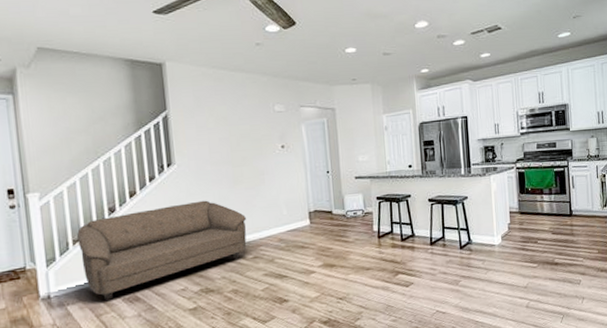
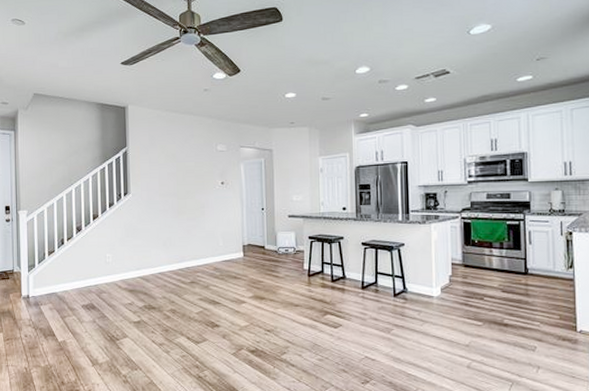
sofa: present [77,200,247,301] -> none [52,227,186,305]

